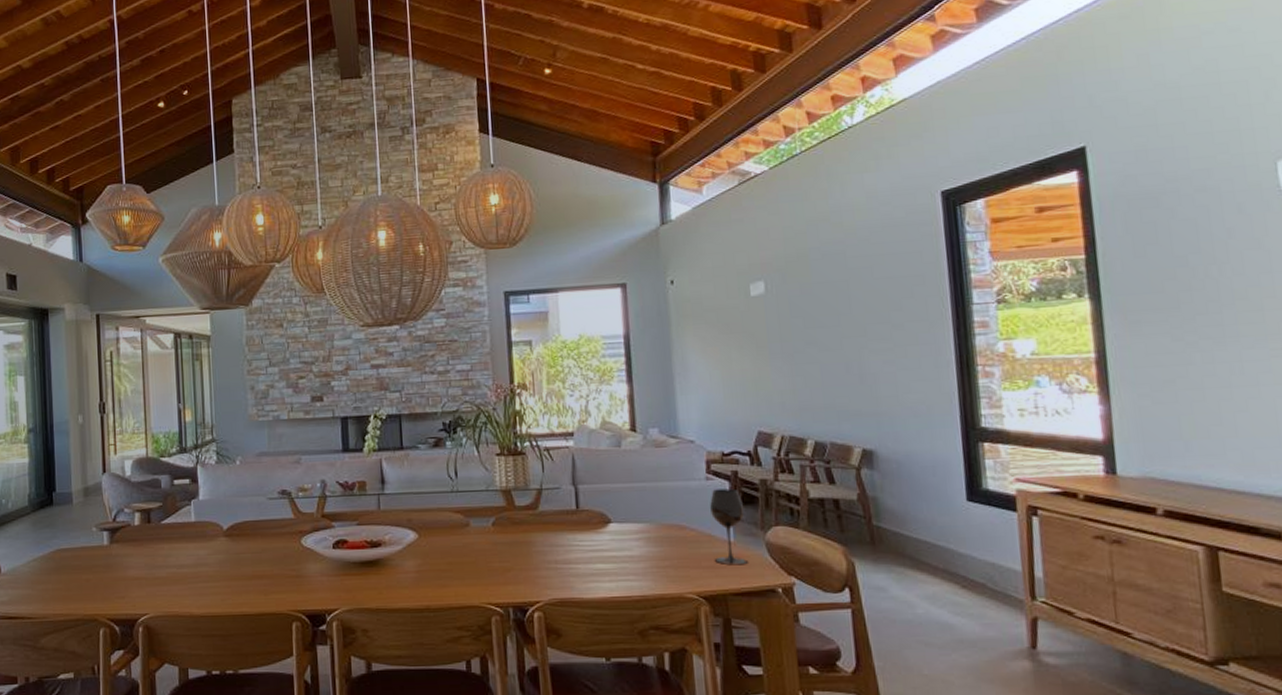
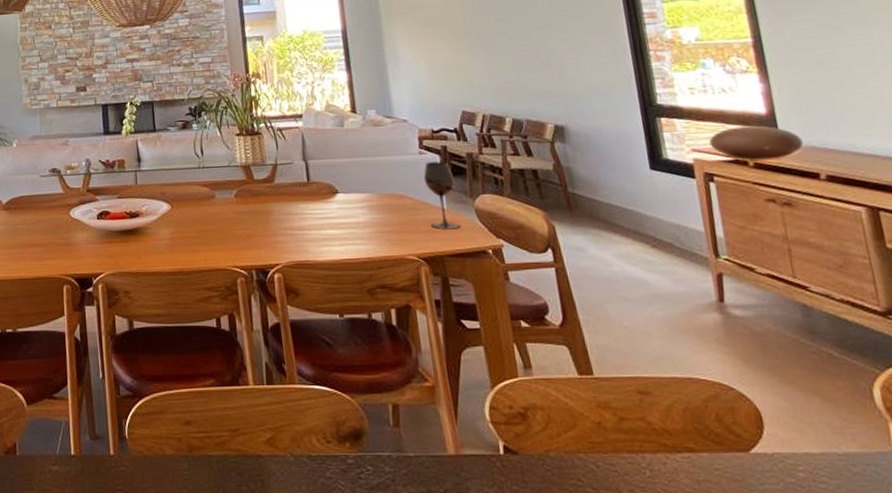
decorative bowl: none [1036,453,1141,492] -> present [709,125,803,160]

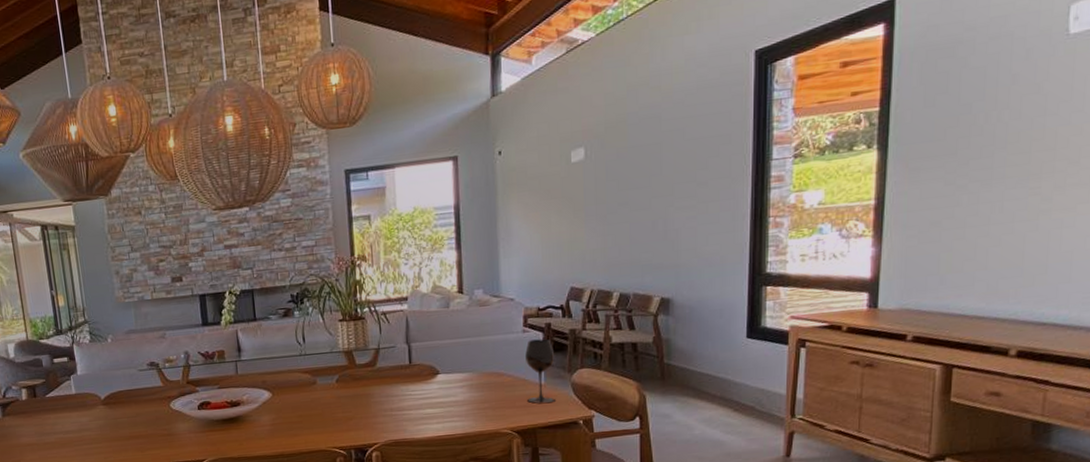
decorative bowl: present [709,125,803,160] -> none [809,290,899,325]

